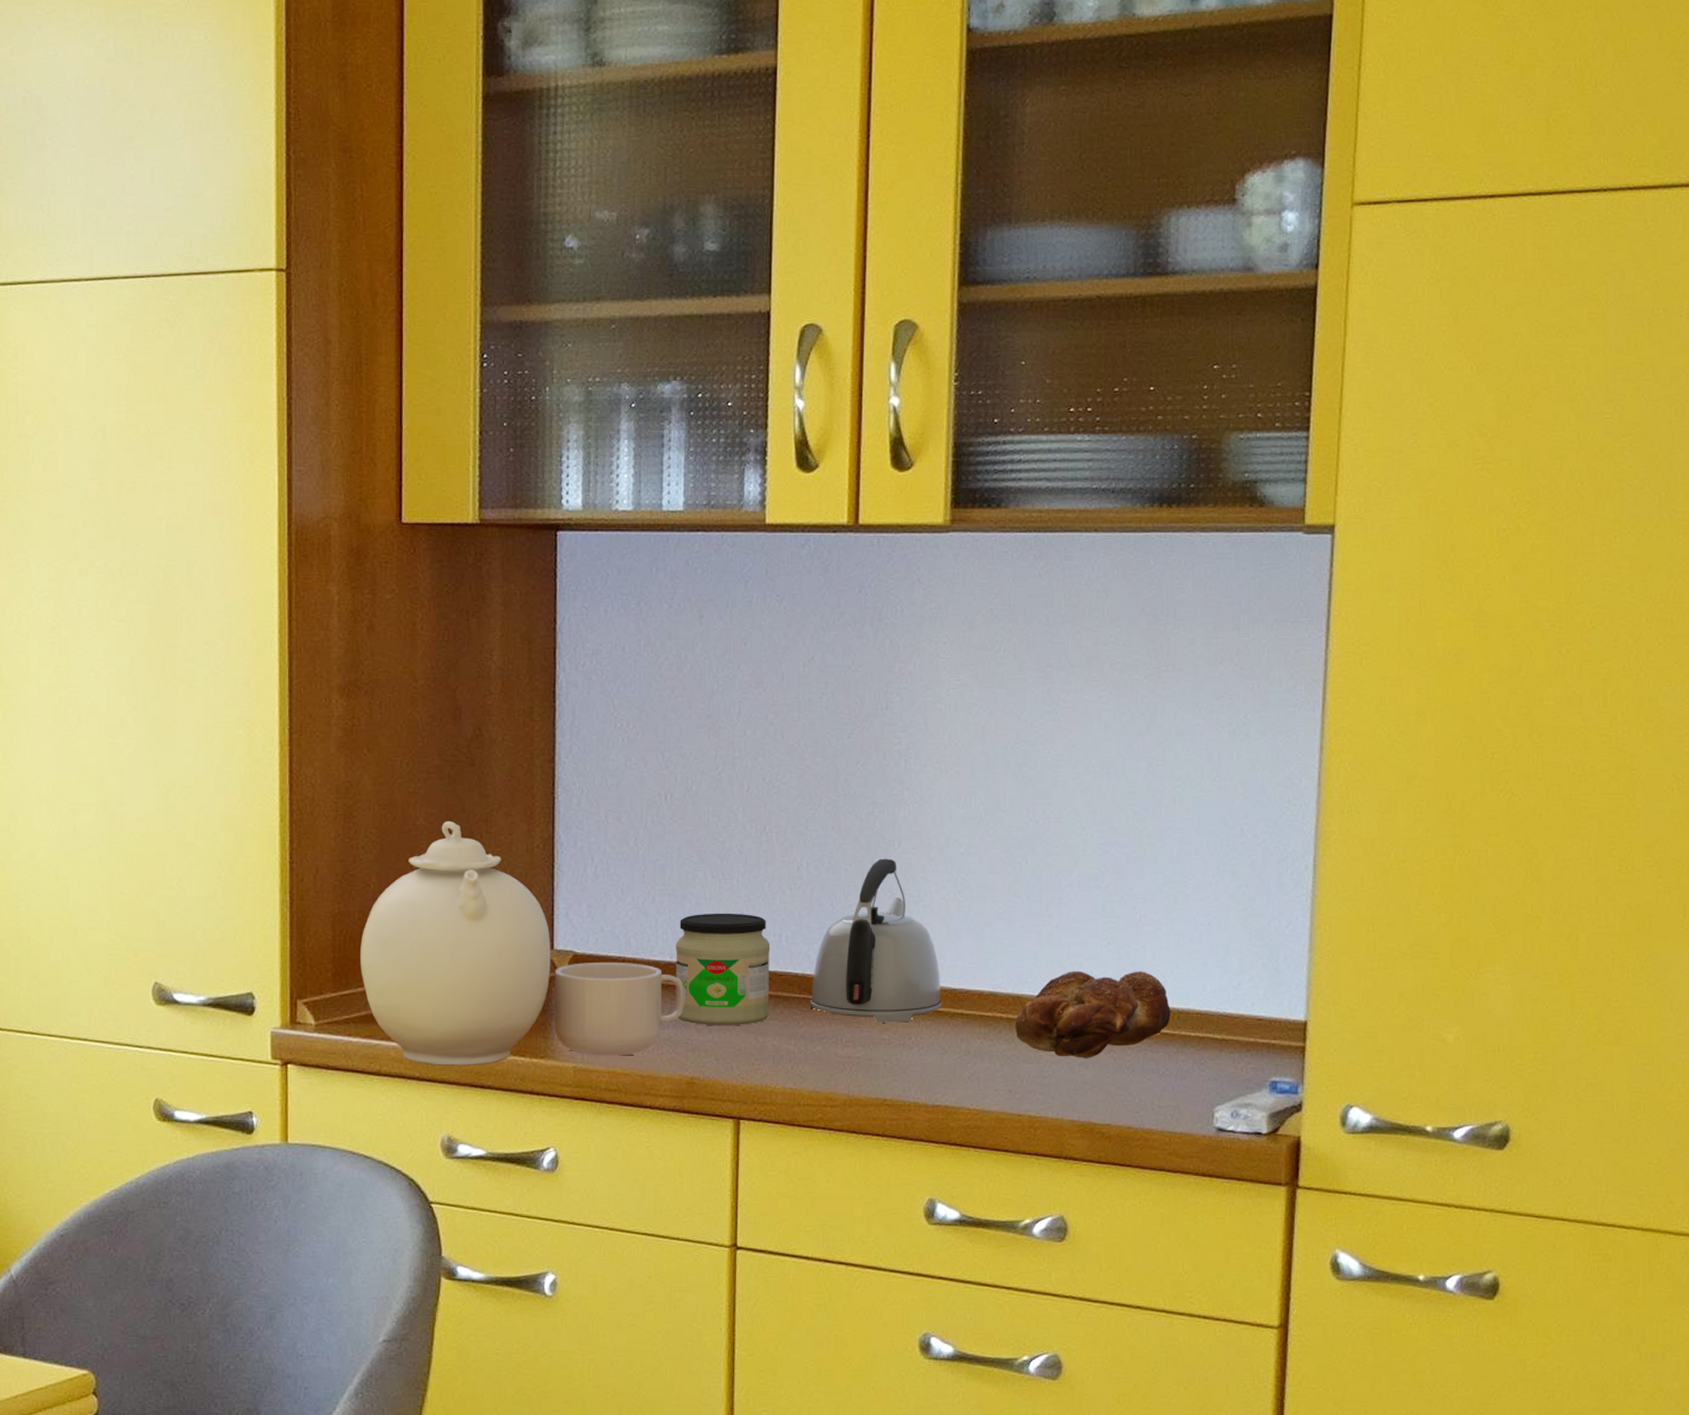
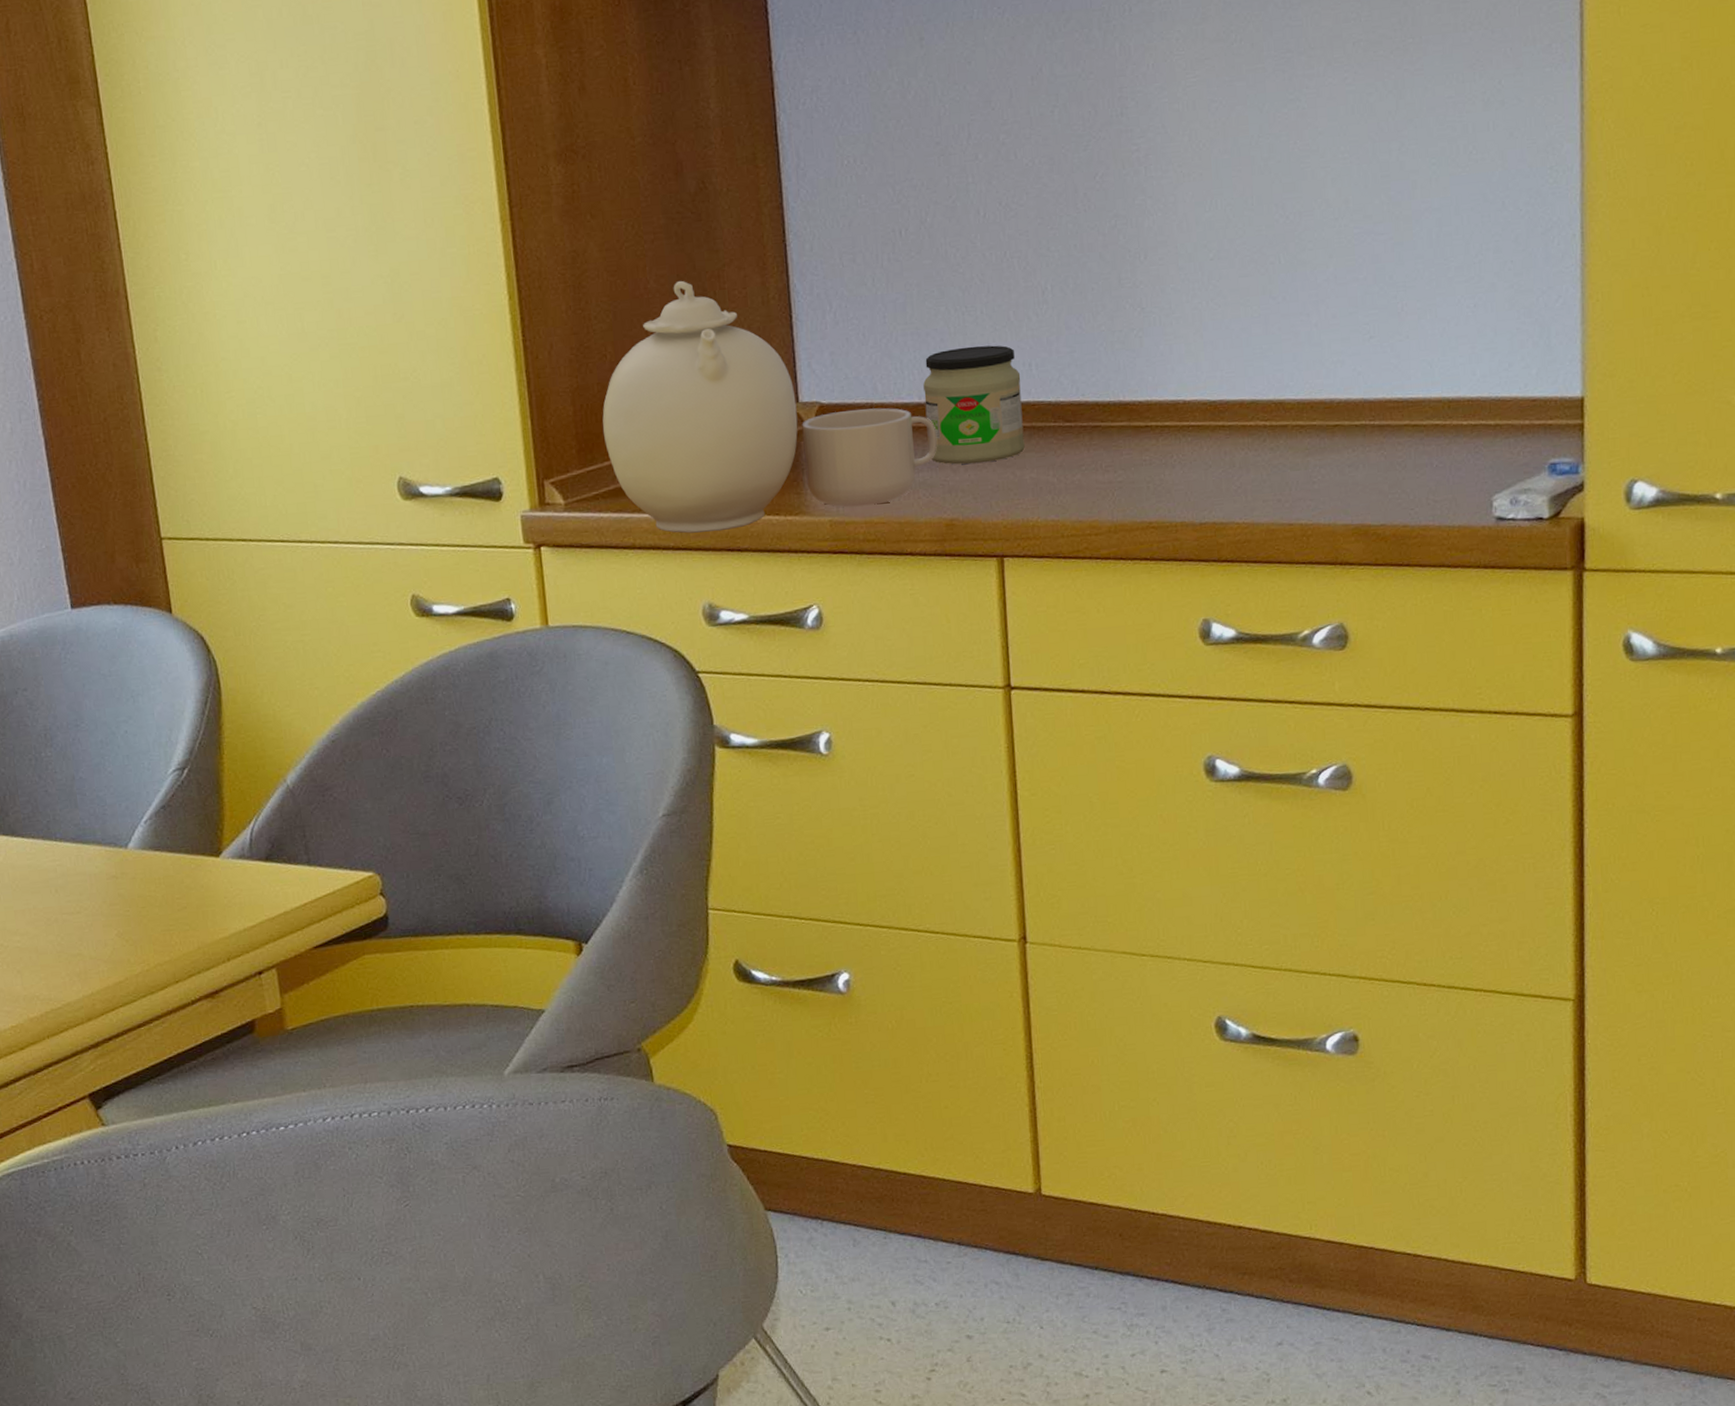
kettle: present [809,858,942,1023] -> none [1065,272,1202,444]
bread loaf: present [1016,971,1171,1058] -> none [1280,362,1441,460]

